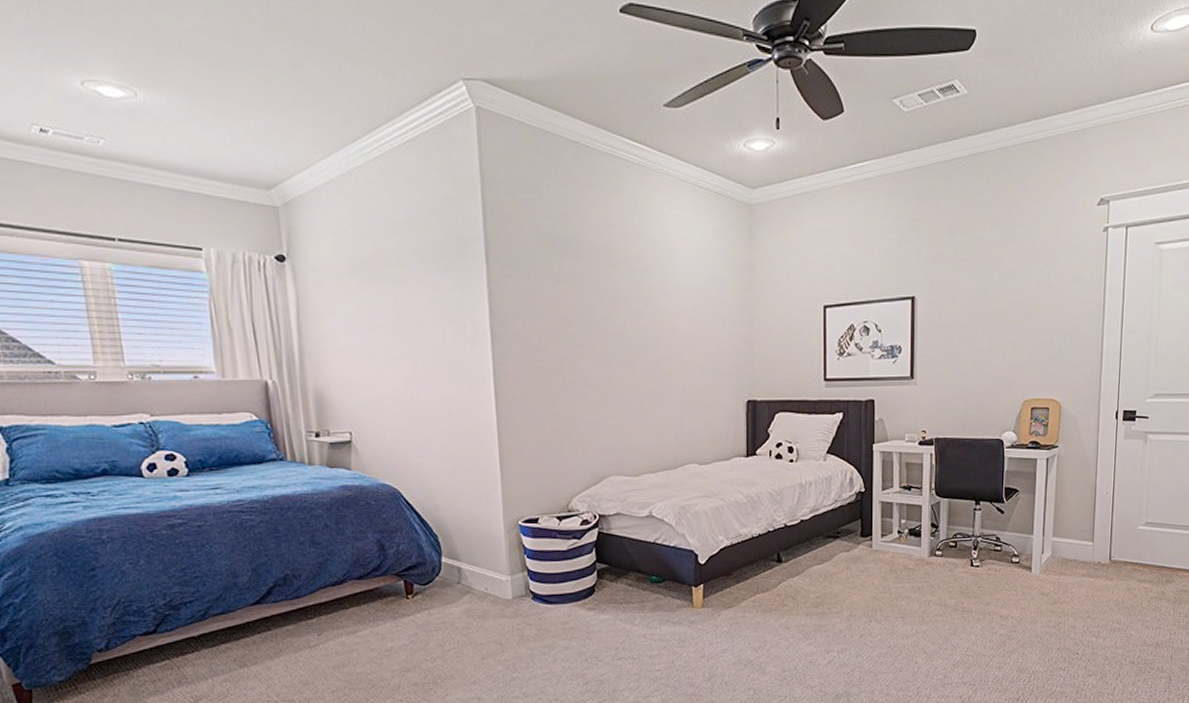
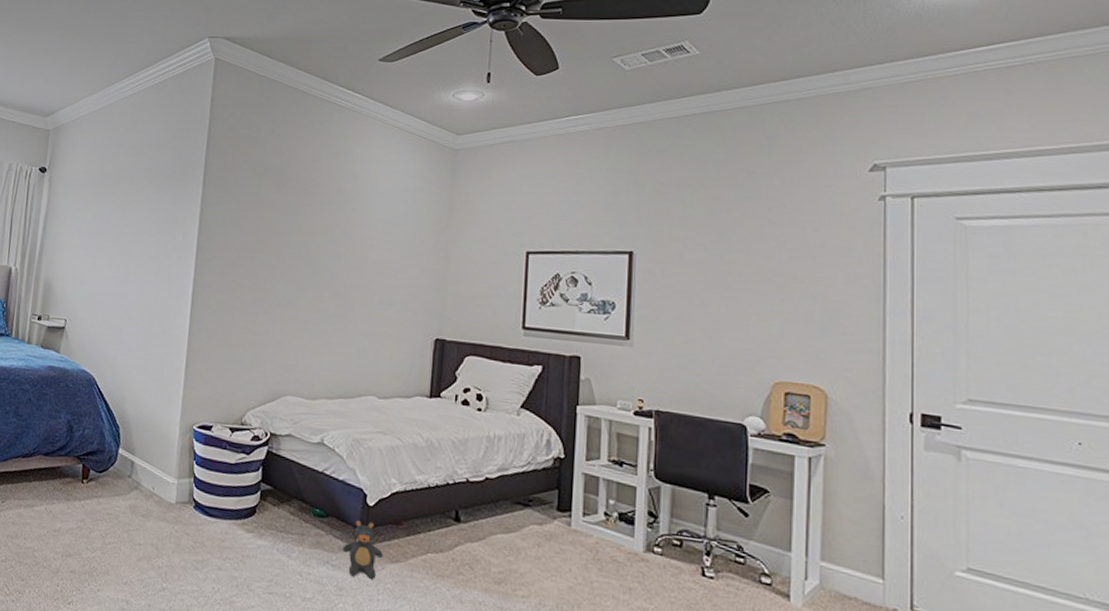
stuffed animal: none [681,578,718,627] -> present [342,520,383,579]

